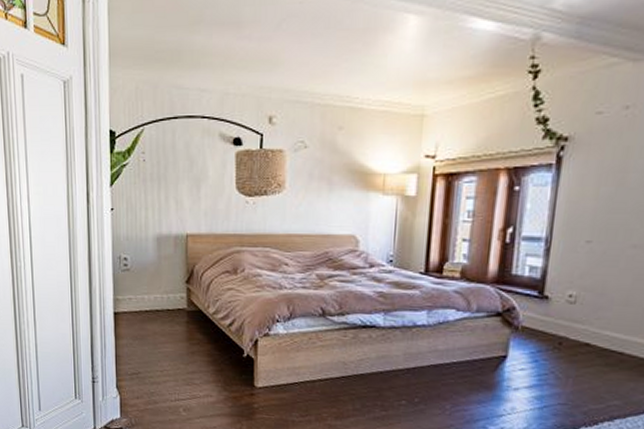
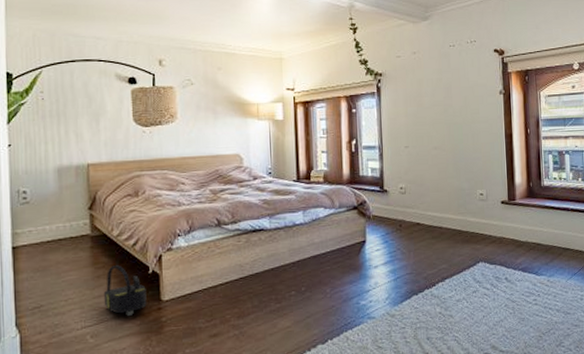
backpack: none [197,343,240,396] -> present [103,264,147,316]

